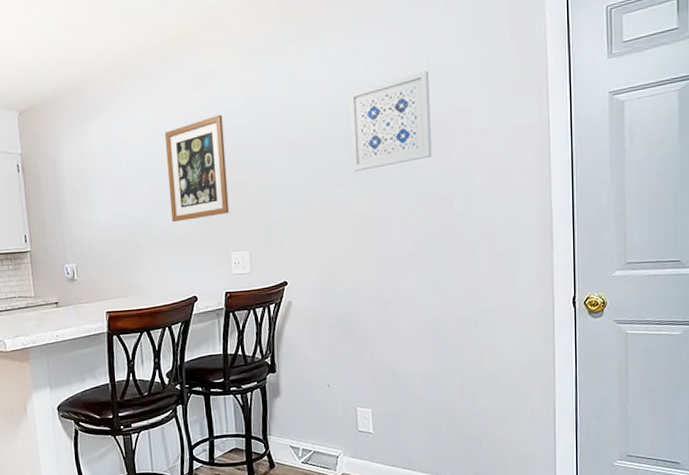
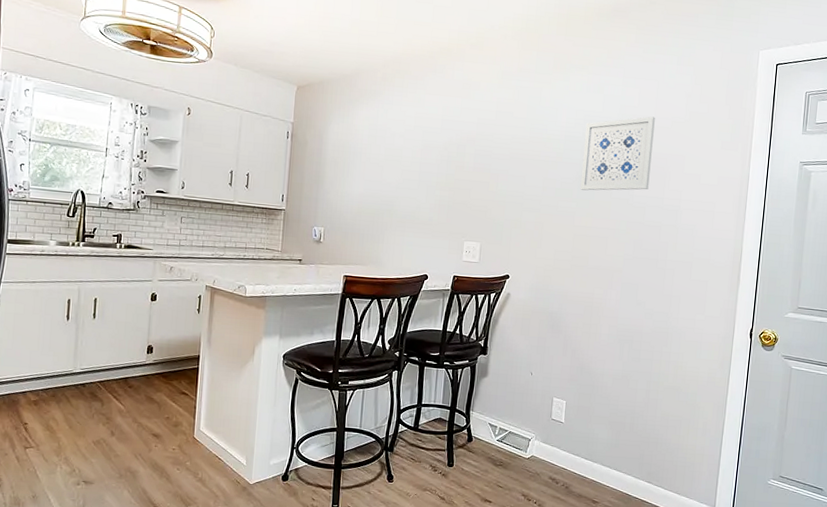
wall art: present [164,114,230,223] -> none [416,121,476,208]

